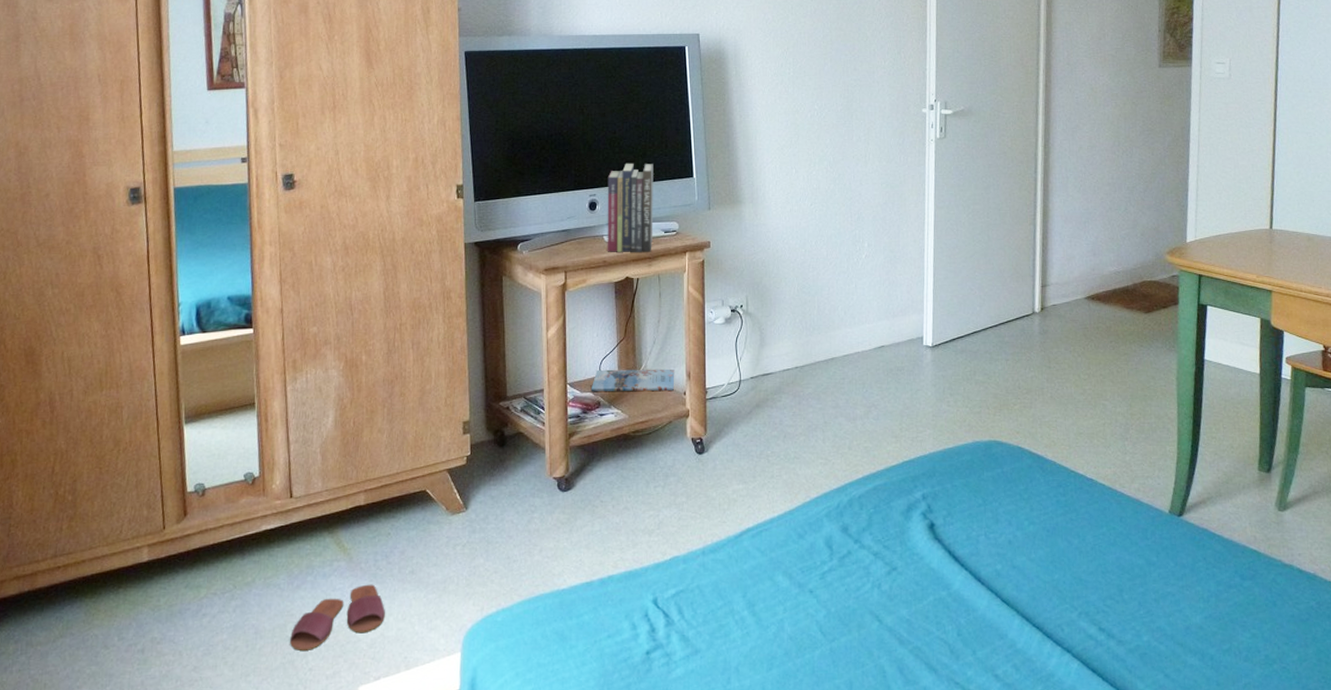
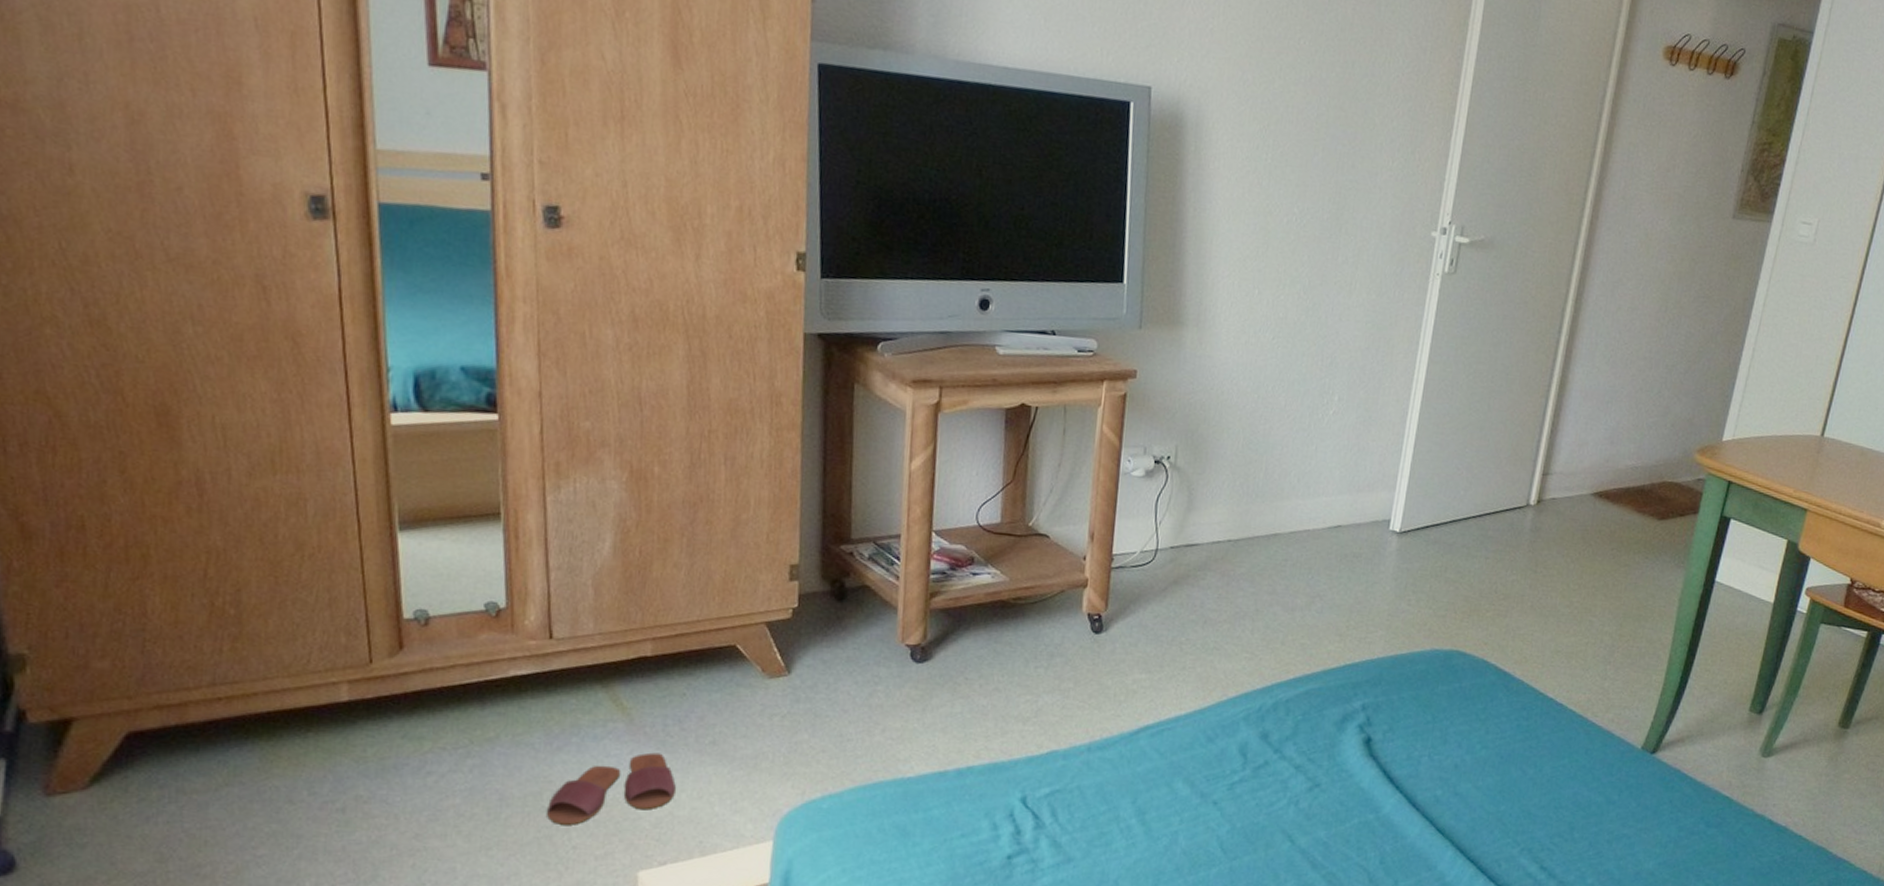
magazine: present [590,368,675,391] -> none [963,517,1075,553]
books: present [607,163,654,252] -> none [999,252,1072,375]

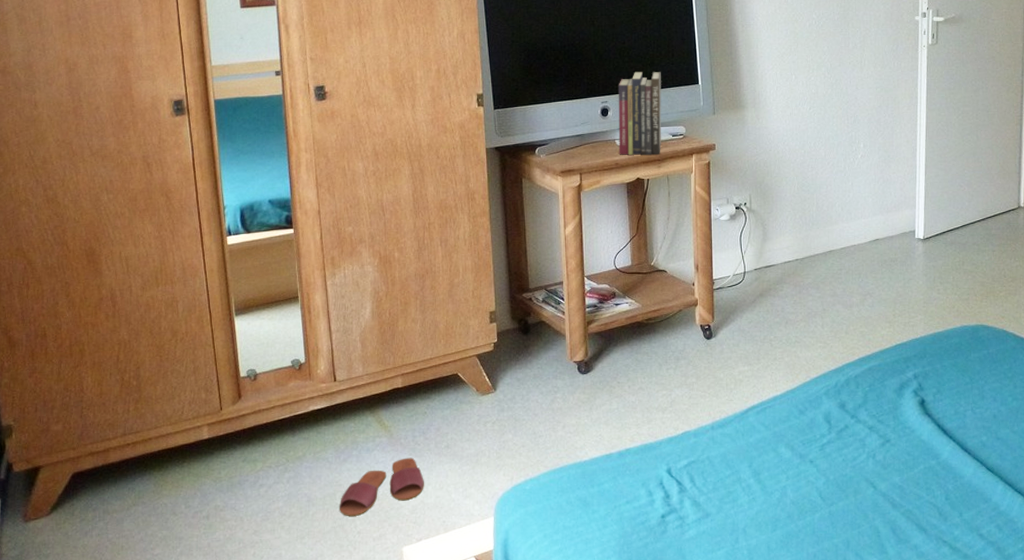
books: none [999,252,1072,375] -> present [618,71,662,155]

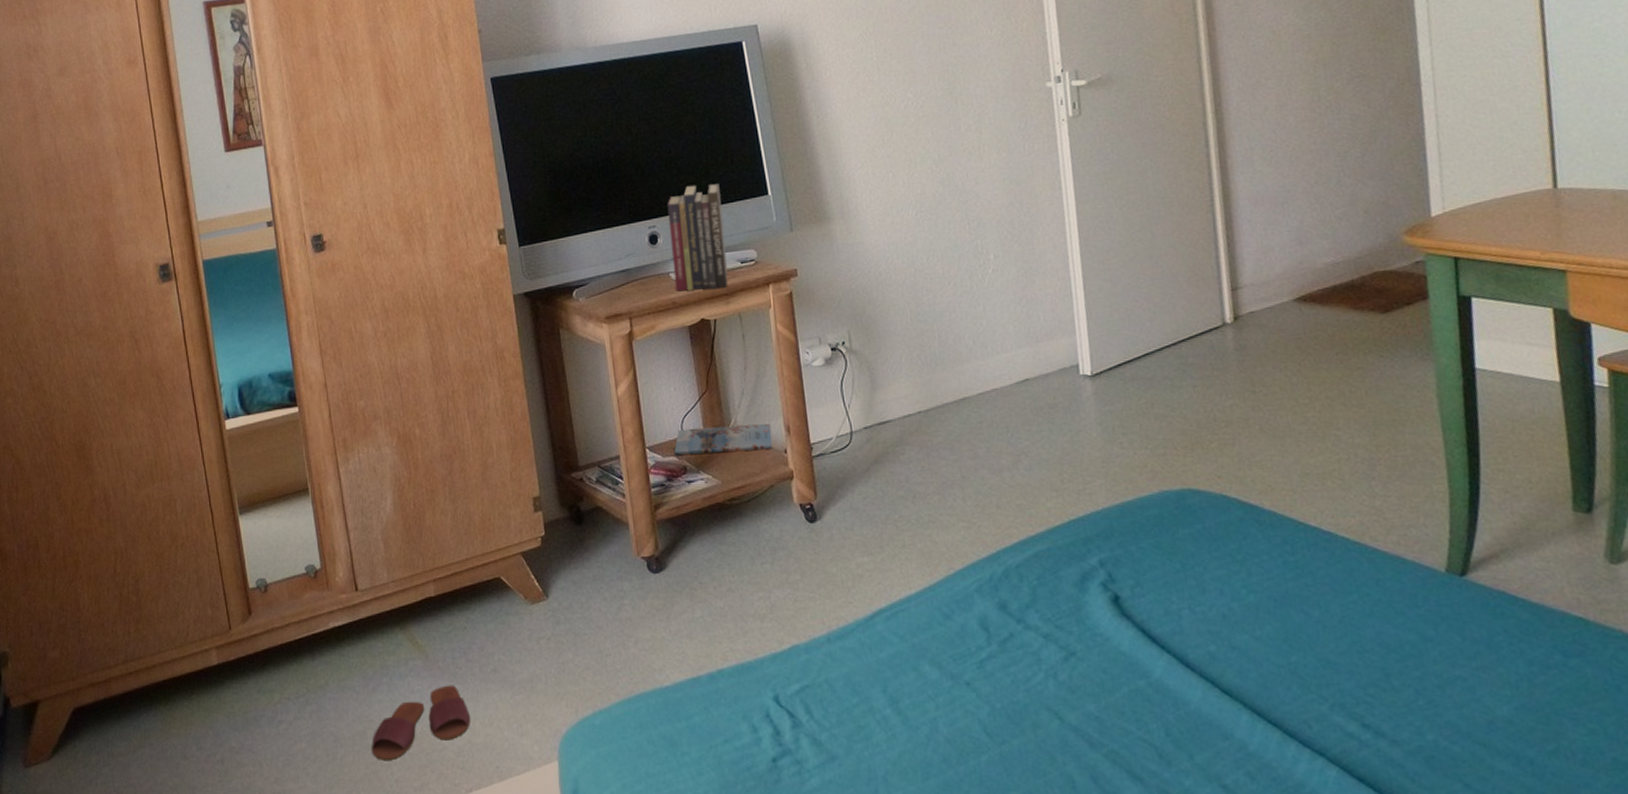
magazine: none [606,262,684,283] -> present [673,422,773,455]

